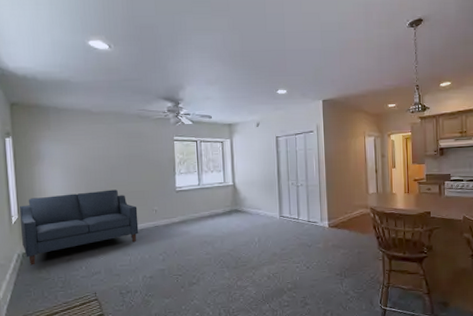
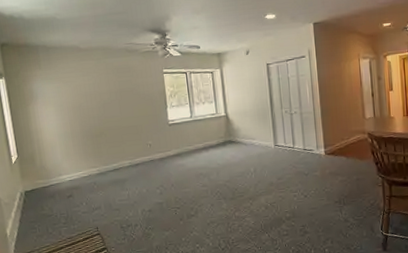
sofa: present [20,189,139,265] -> none [18,125,135,203]

